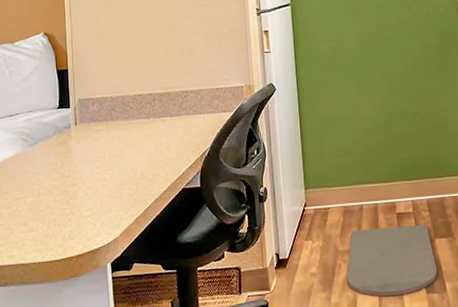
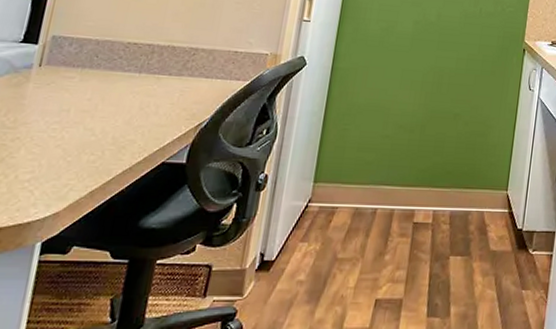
door mat: present [346,224,437,297] -> none [337,236,446,317]

